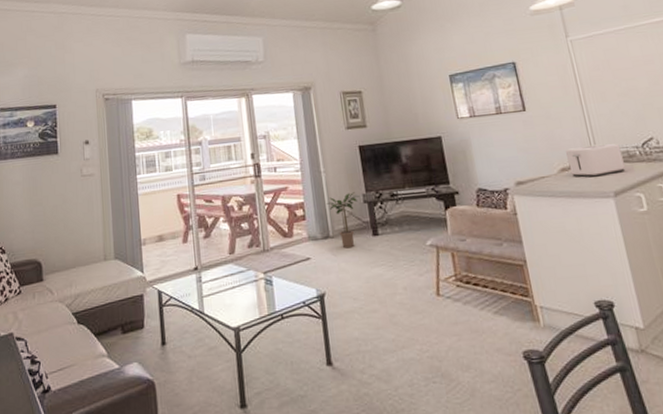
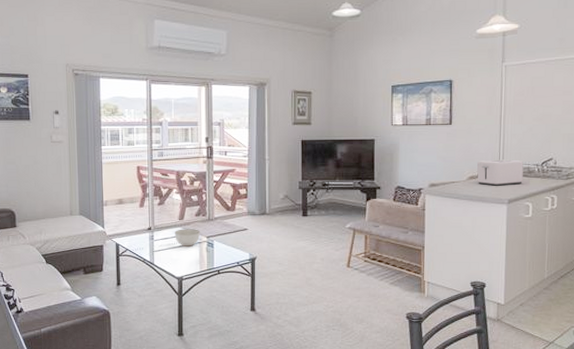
bowl: none [225,264,256,288] -> present [175,229,201,246]
potted plant: present [327,192,359,249] -> none [267,179,296,224]

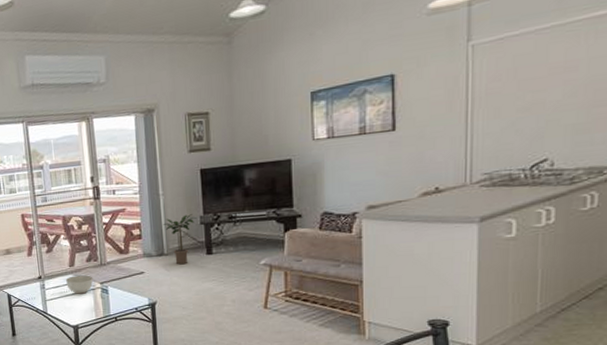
potted plant: none [267,179,296,224] -> present [163,214,197,265]
toaster: present [477,159,524,187] -> none [433,165,502,203]

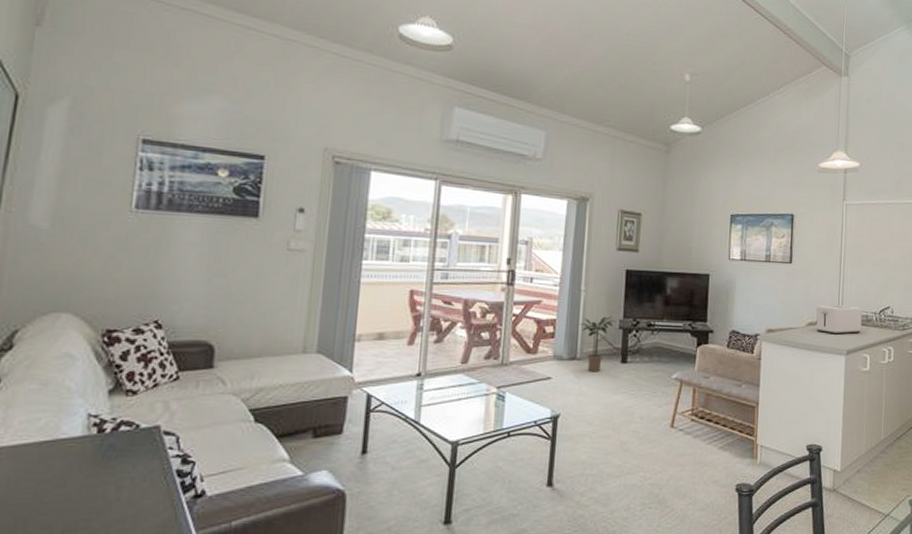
bowl: present [66,275,93,294] -> none [453,376,489,400]
toaster: none [433,165,502,203] -> present [816,305,862,336]

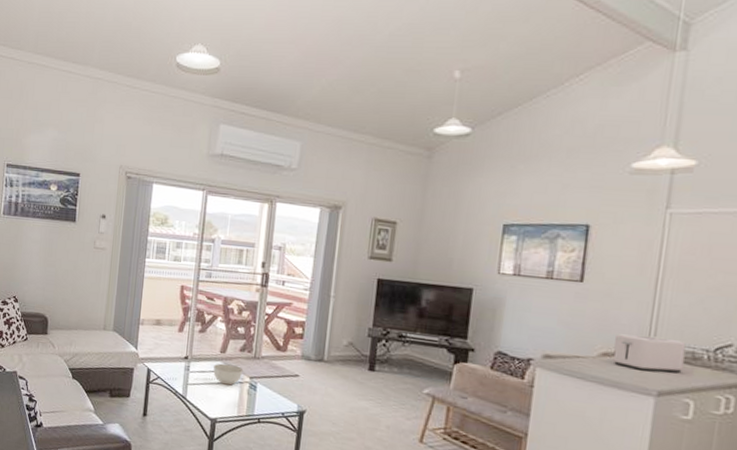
bowl: none [453,376,489,400] -> present [213,363,244,386]
potted plant: present [580,316,616,372] -> none [329,323,365,377]

